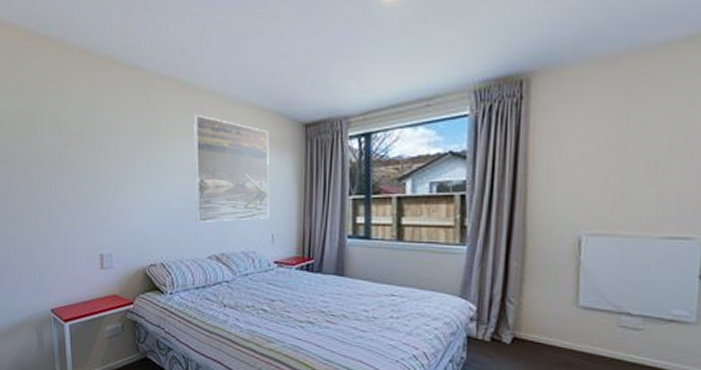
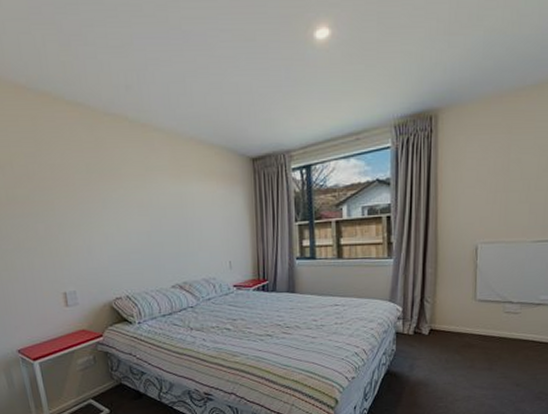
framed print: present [194,115,270,222] -> none [145,152,226,255]

